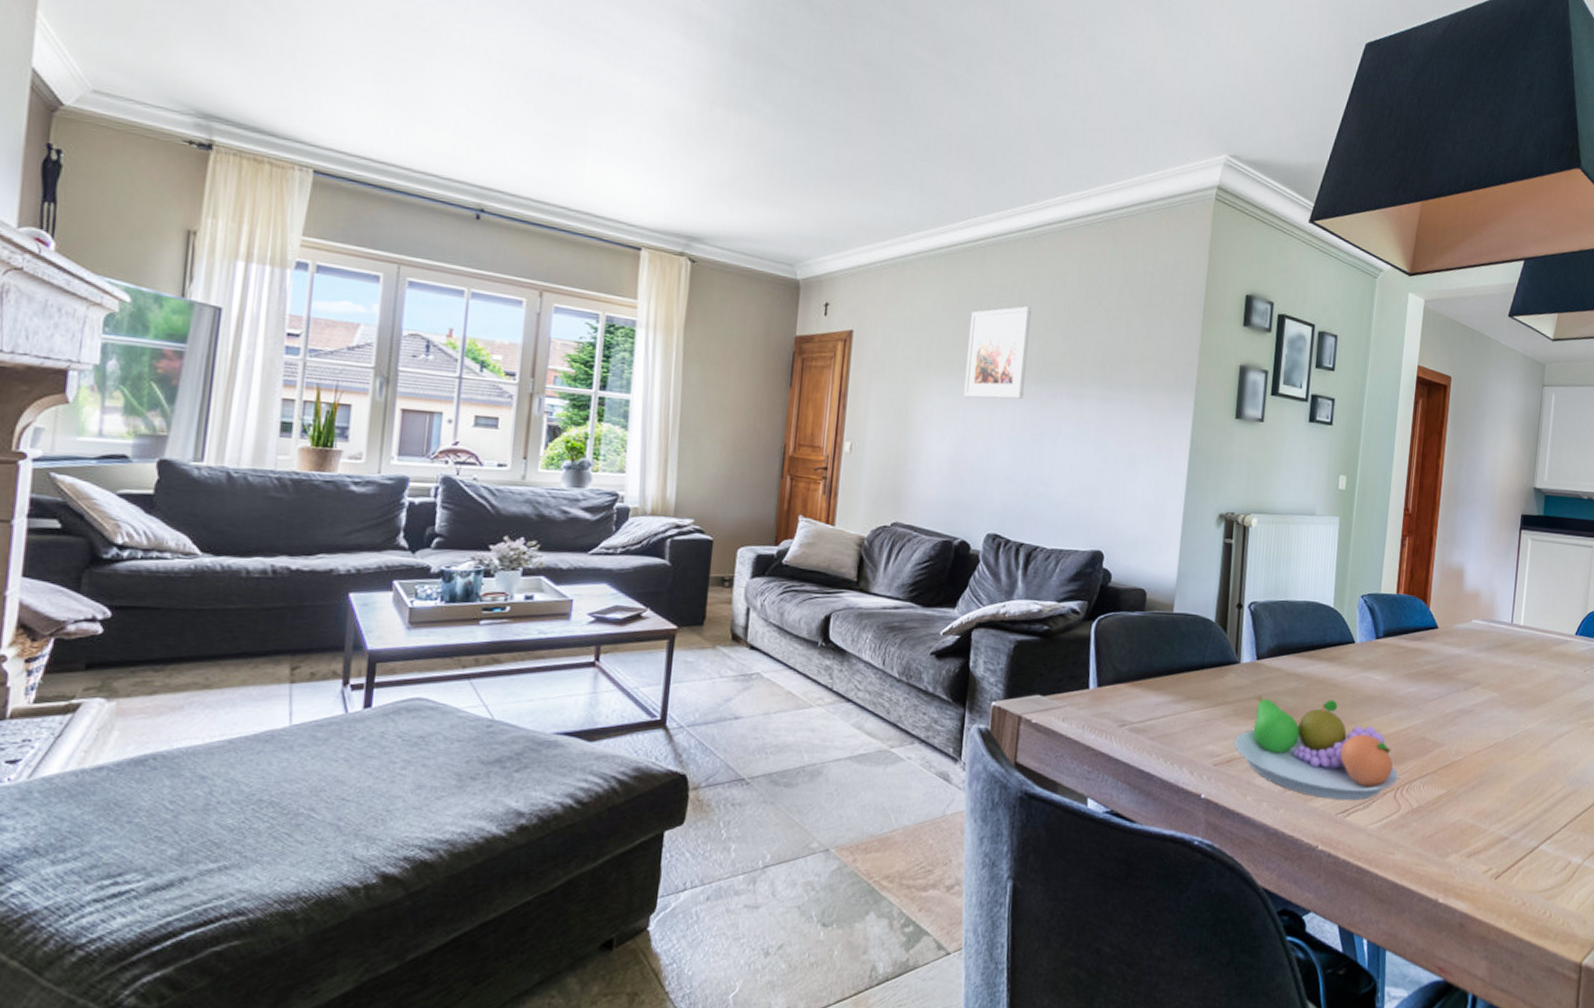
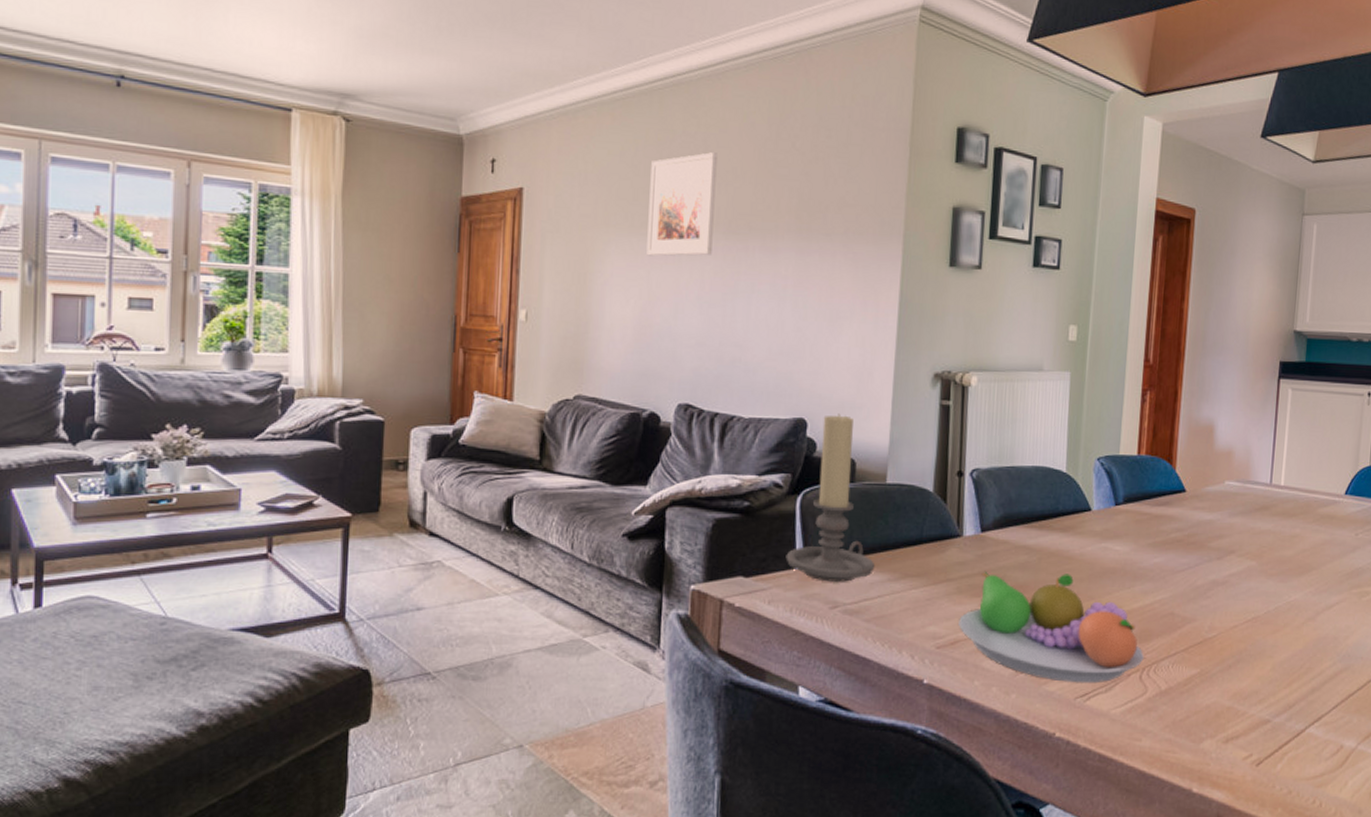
candle holder: none [1080,547,1161,703] -> present [786,413,876,582]

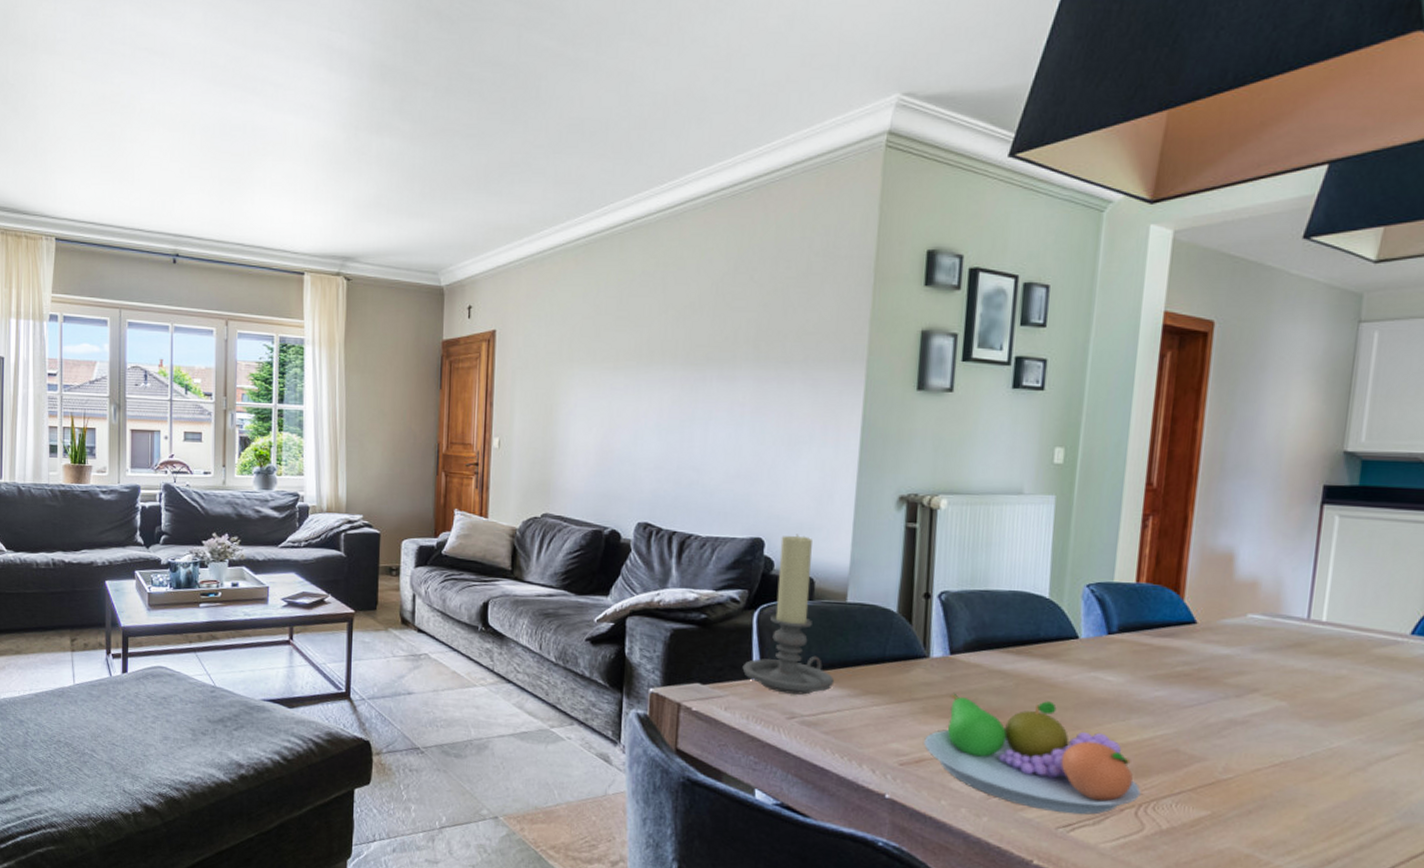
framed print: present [646,152,717,256] -> none [608,289,676,388]

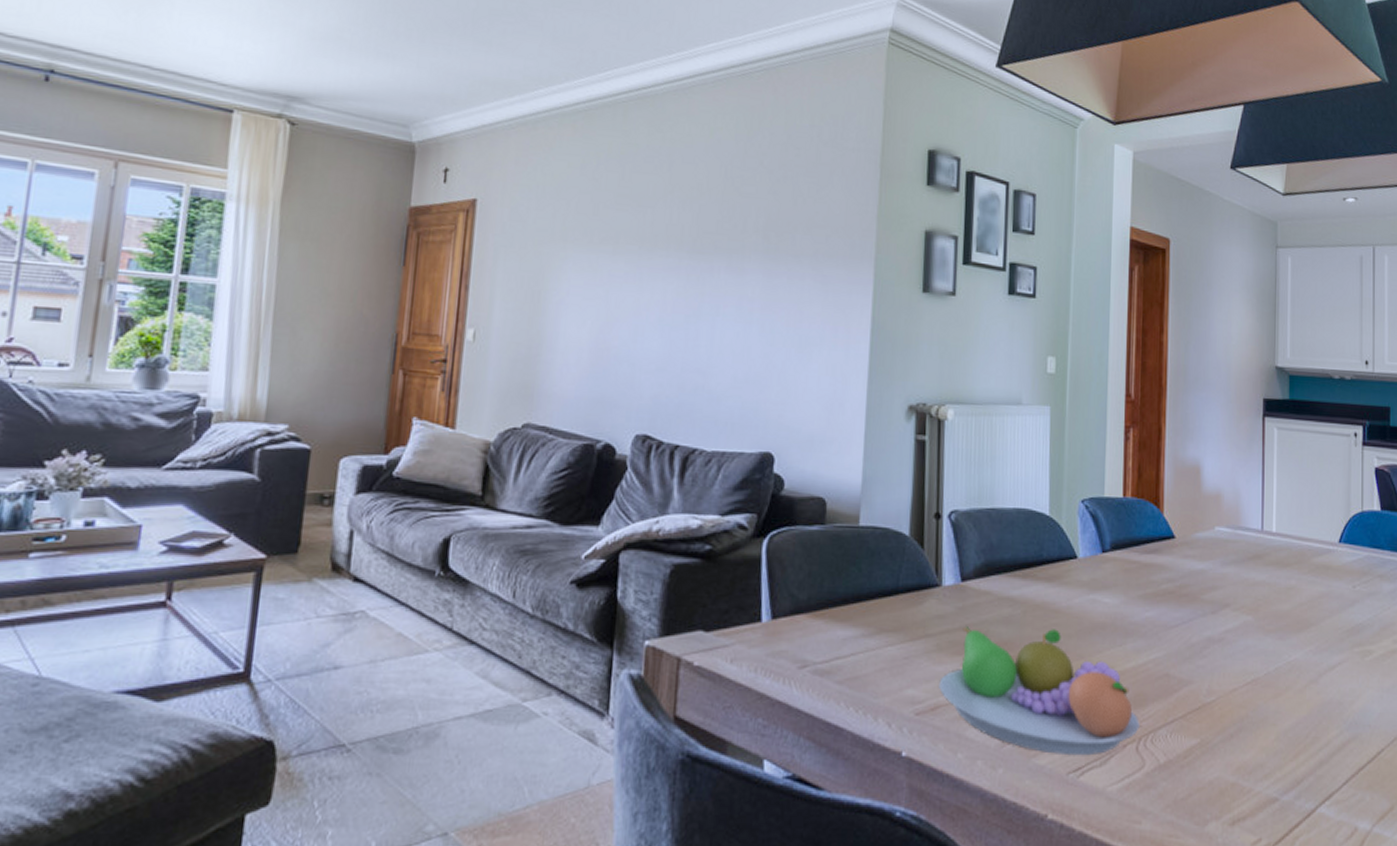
candle holder: present [742,534,835,695] -> none [750,447,848,638]

